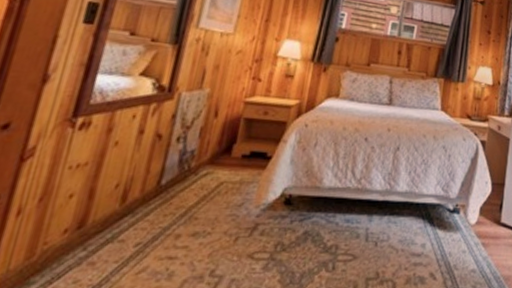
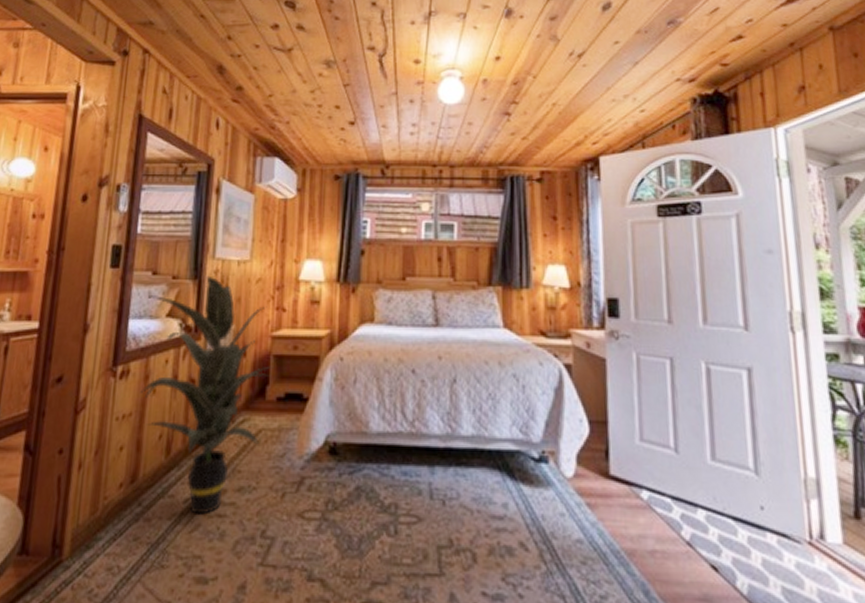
indoor plant: none [101,42,244,257] -> present [141,275,273,515]

